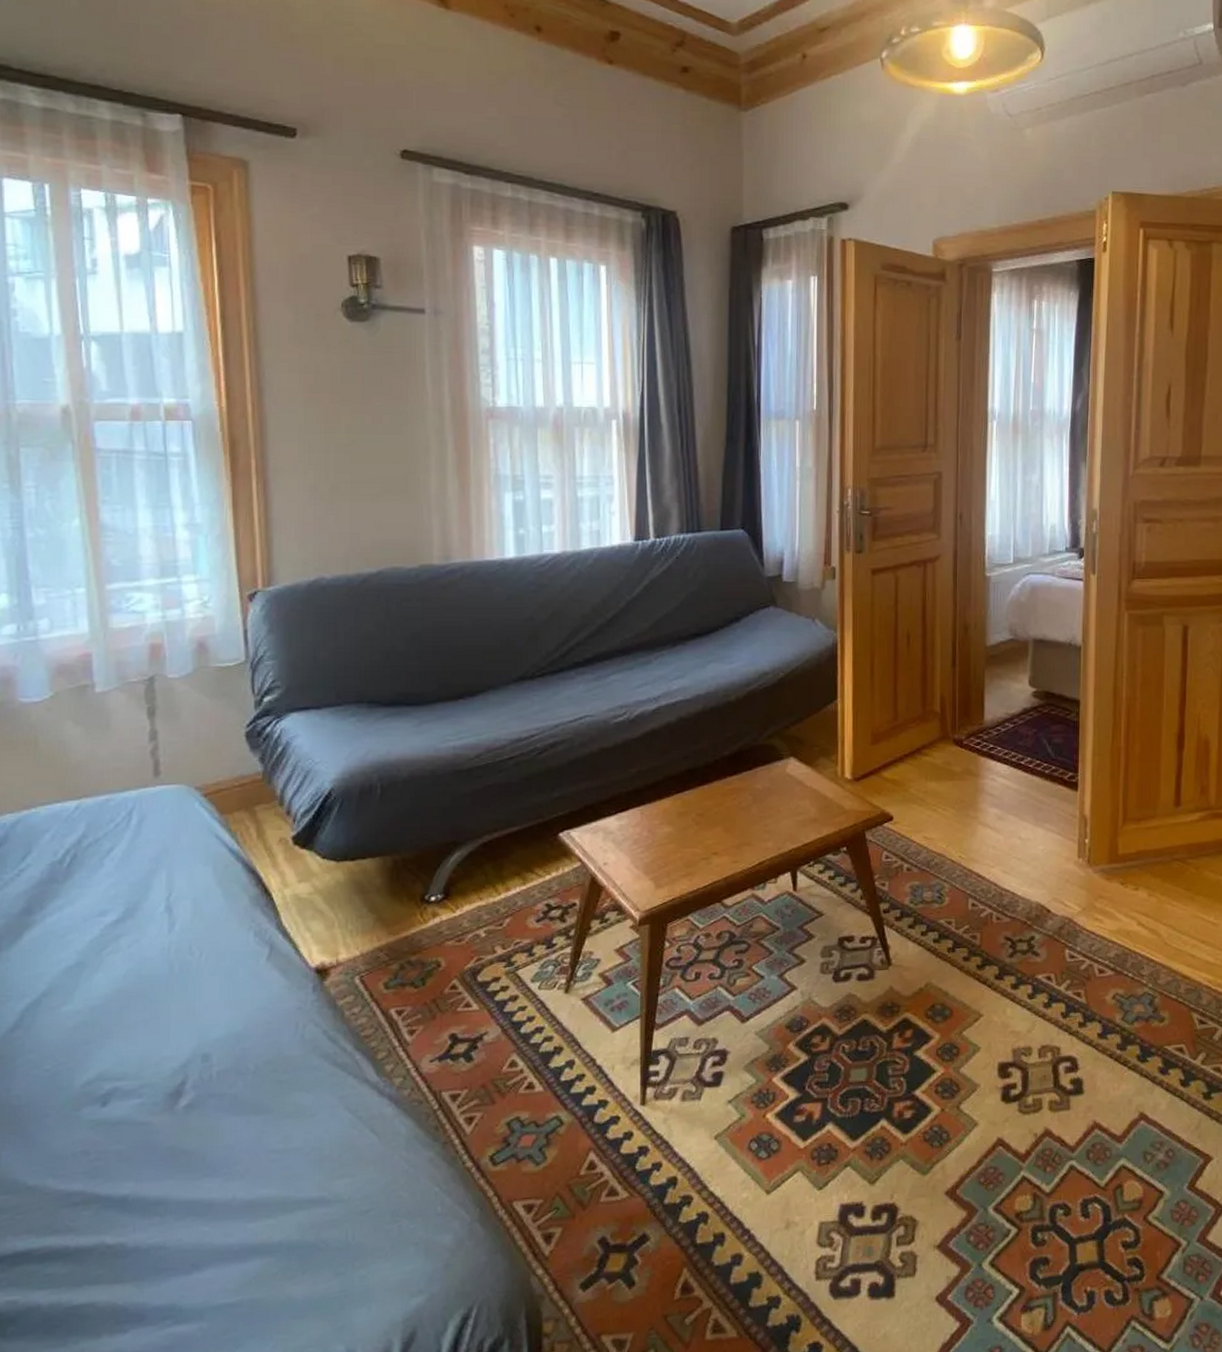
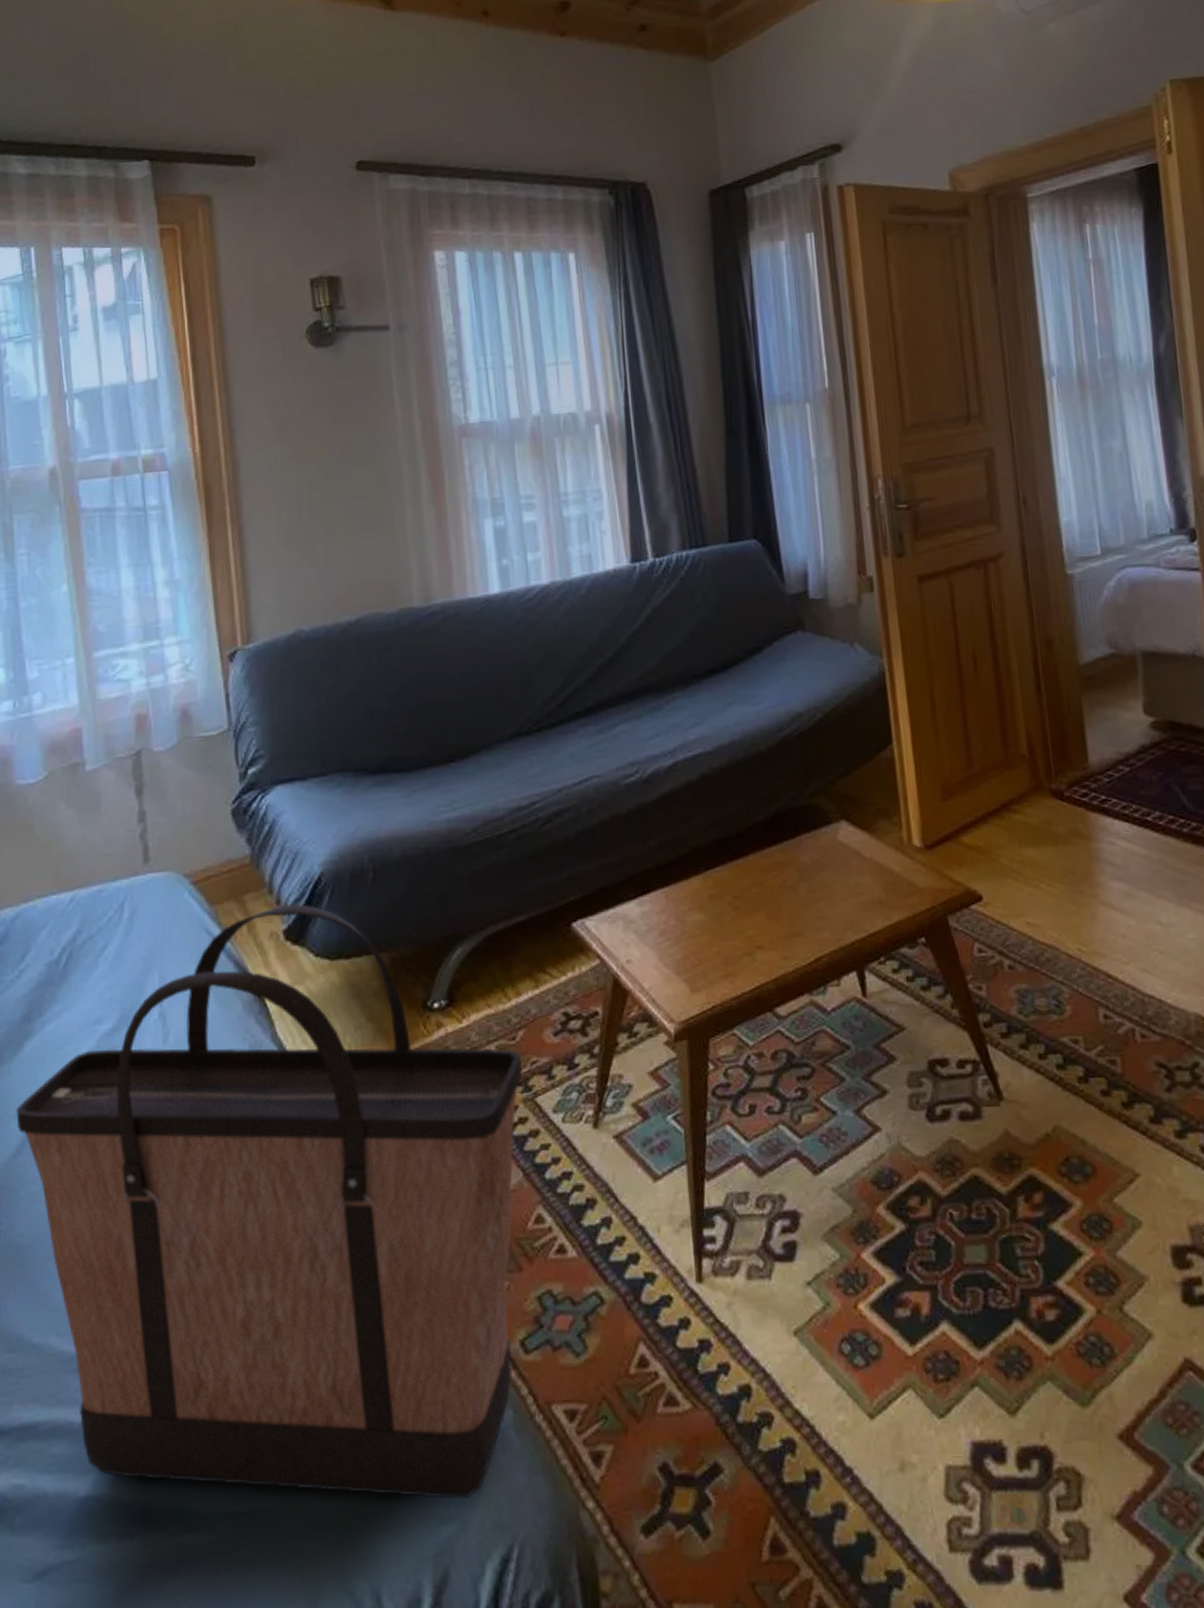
shopping bag: none [14,814,507,1287] -> present [16,903,523,1499]

